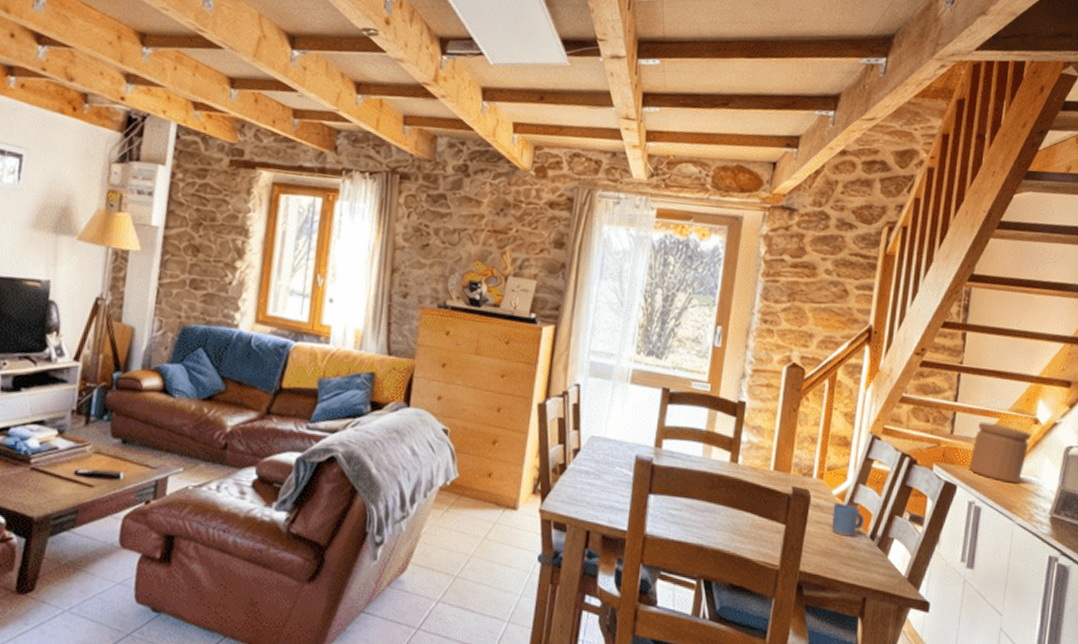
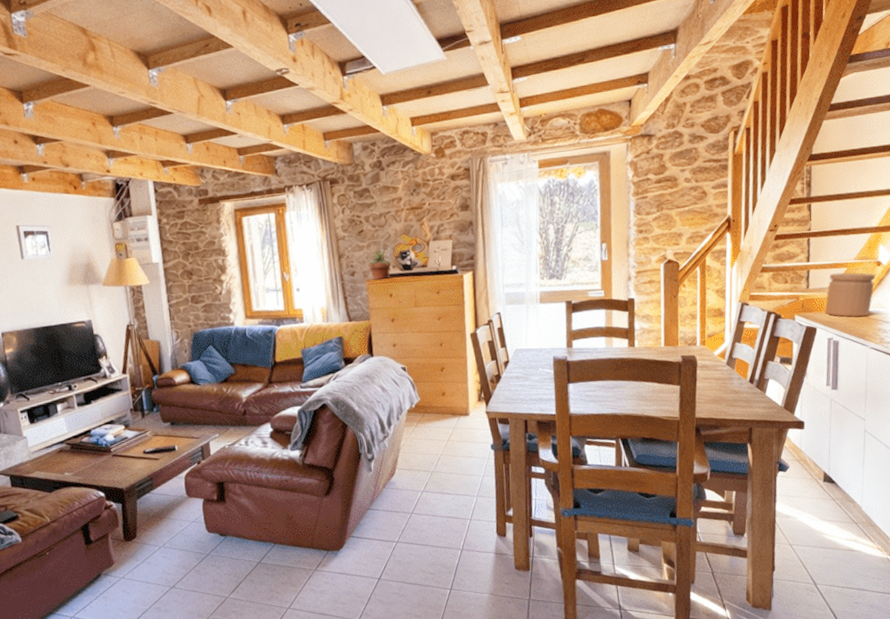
potted plant: none [425,272,459,312] -> present [367,249,393,280]
mug: present [832,503,865,537] -> none [716,360,744,385]

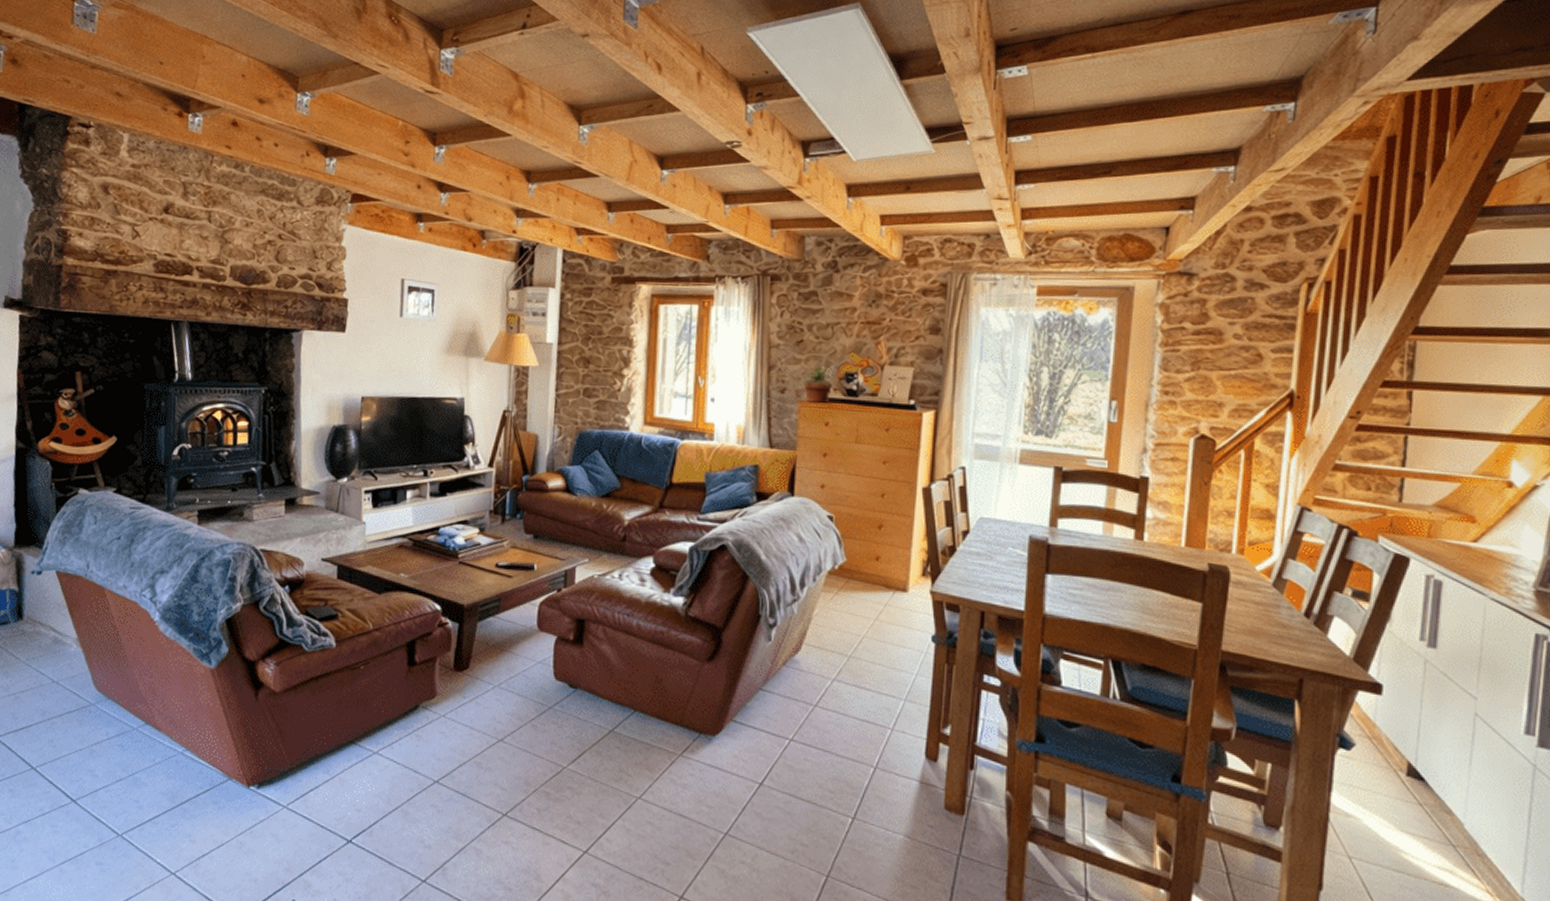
jar: present [825,272,876,318] -> none [1424,487,1504,554]

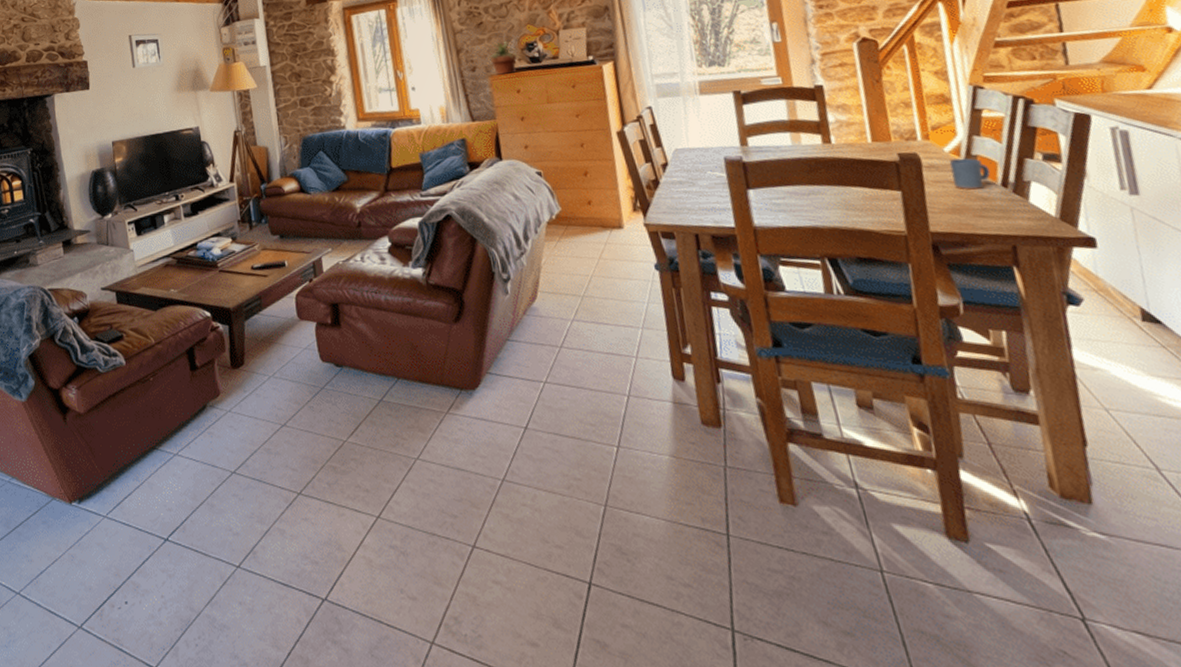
mug: none [1257,579,1297,615] -> present [948,157,991,190]

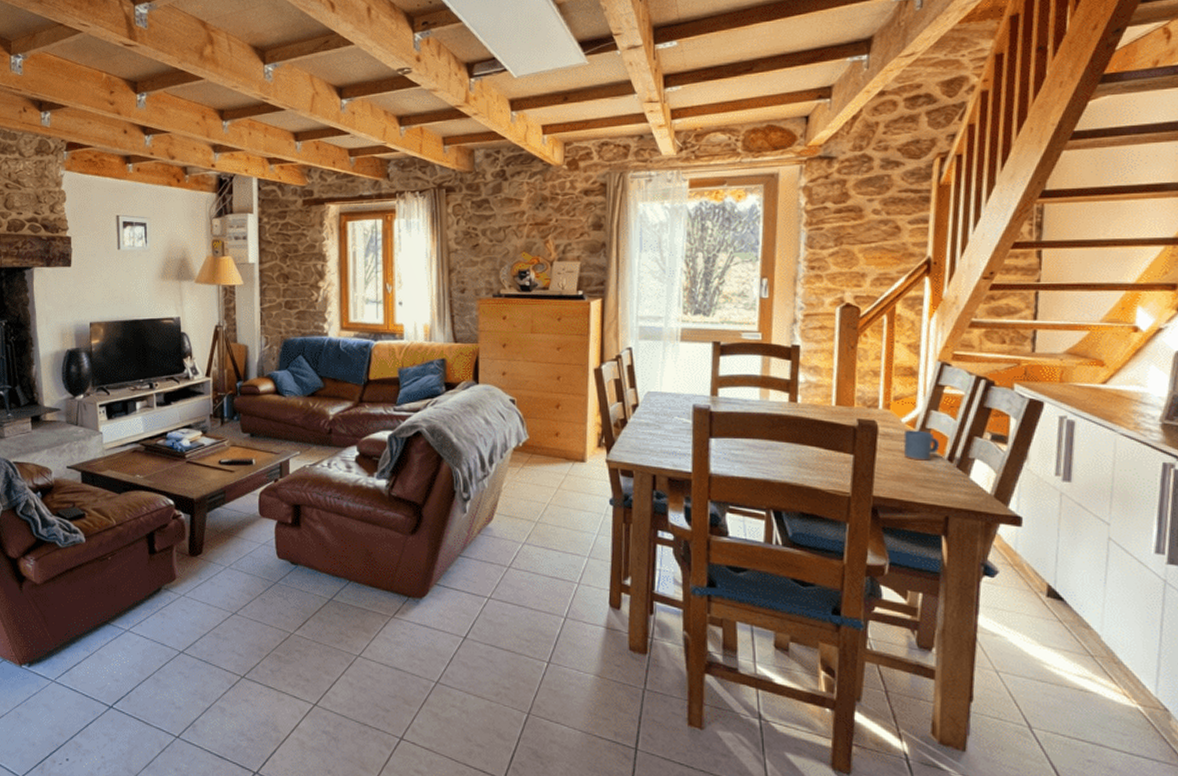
potted plant: present [489,41,519,75] -> none [480,267,509,300]

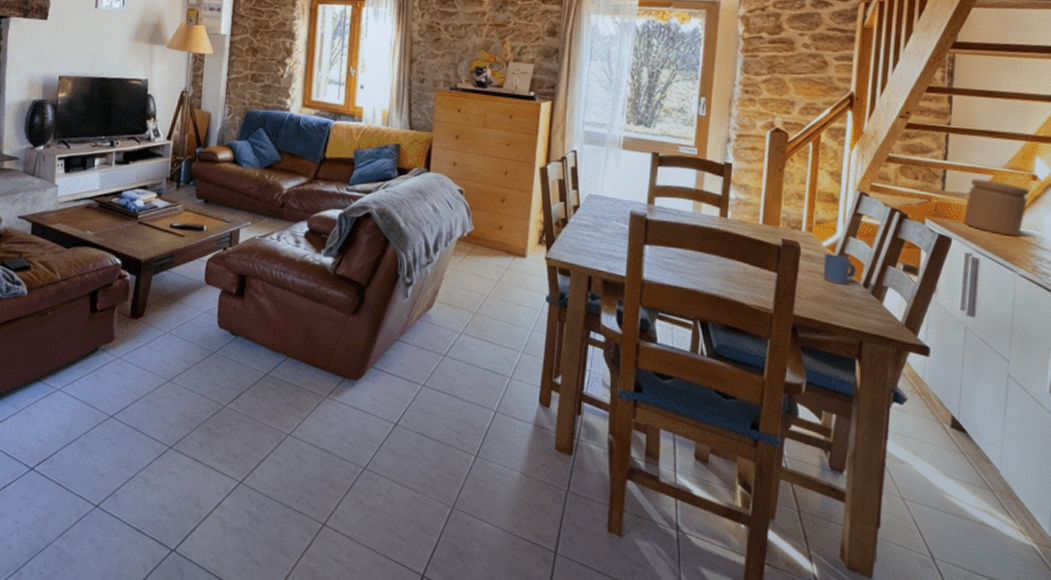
jar: none [1056,336,1131,394] -> present [963,178,1030,237]

